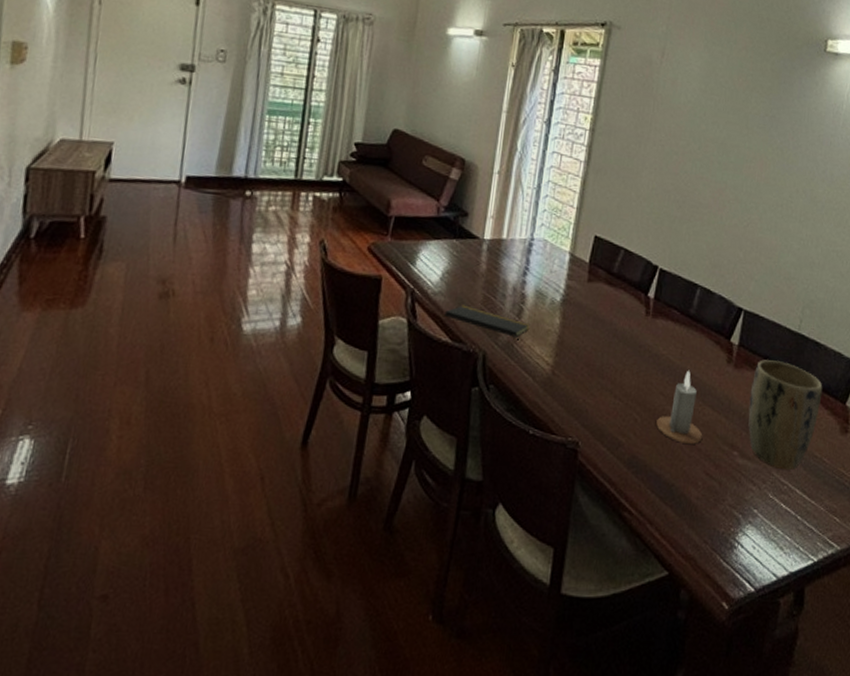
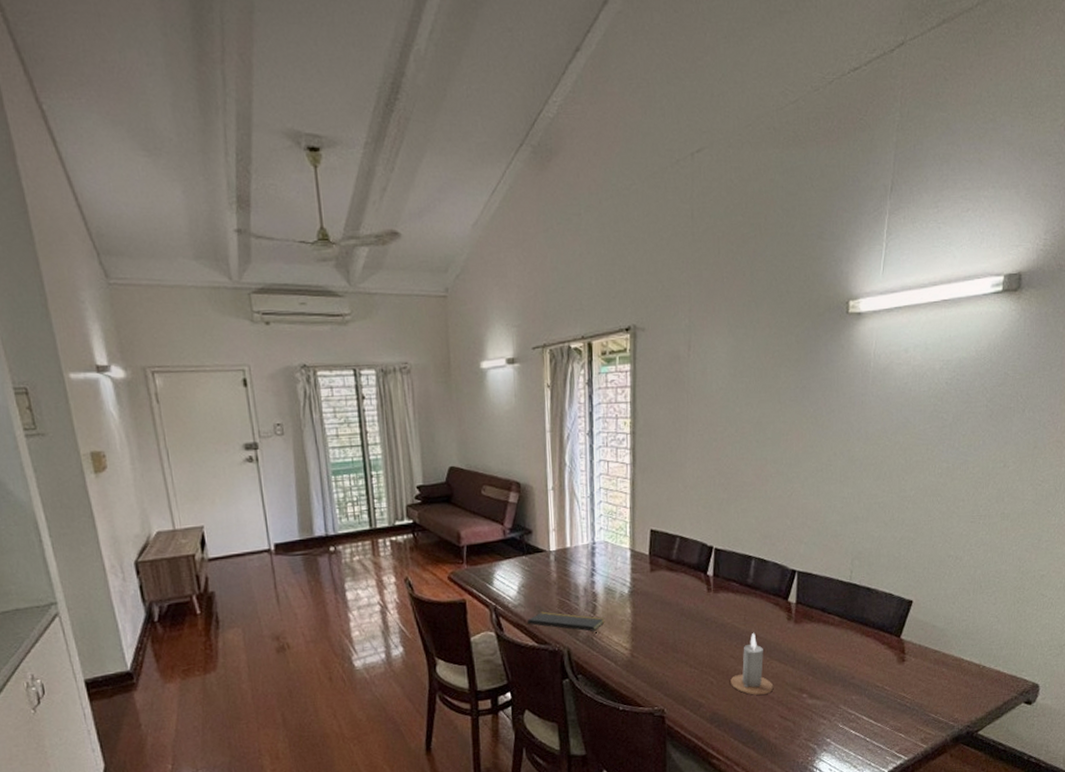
plant pot: present [748,359,823,471] -> none [812,610,878,703]

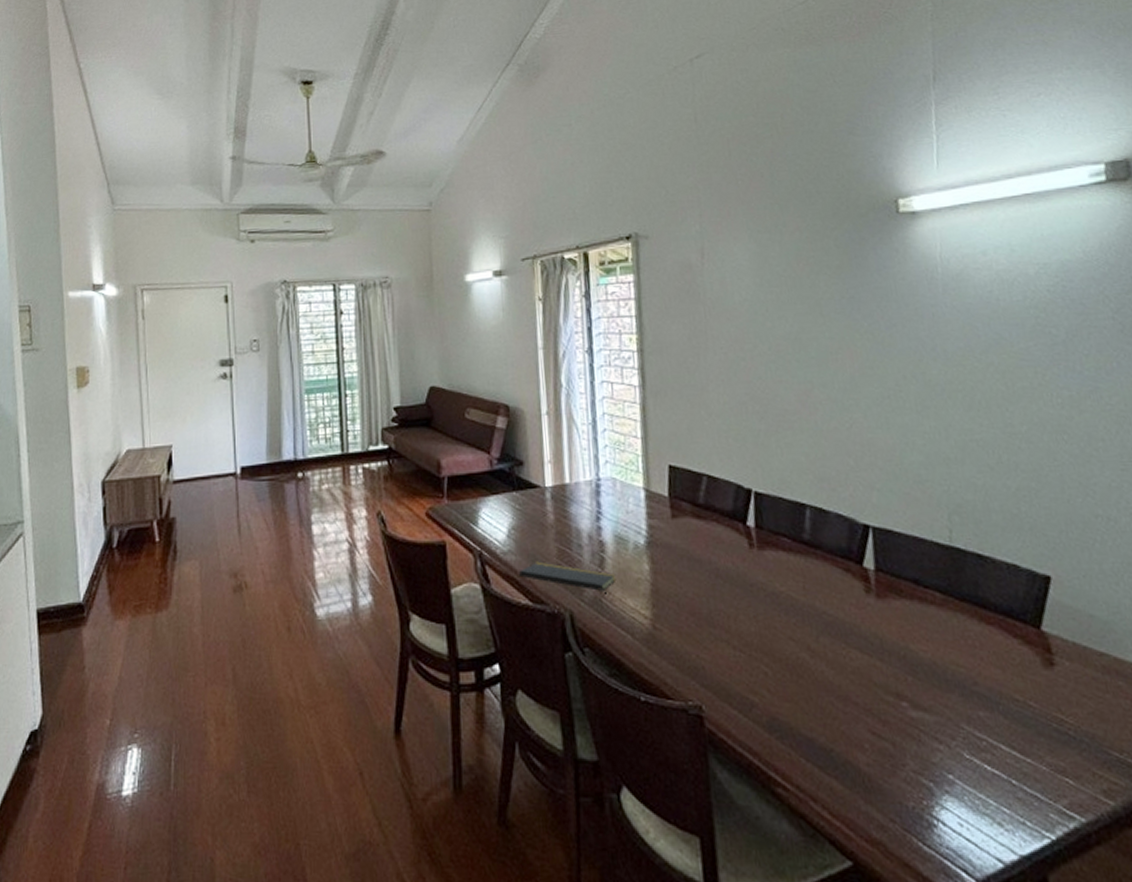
candle: present [730,632,774,695] -> none [792,607,857,697]

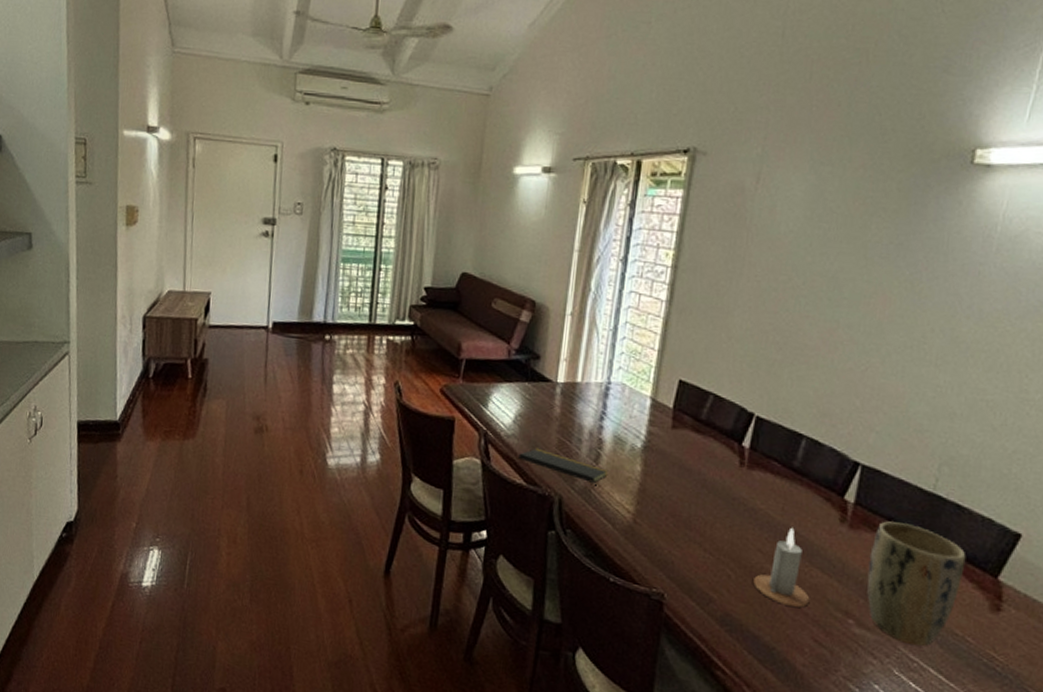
candle: none [792,607,857,697] -> present [753,527,810,608]
plant pot: none [904,583,1007,721] -> present [867,521,966,647]

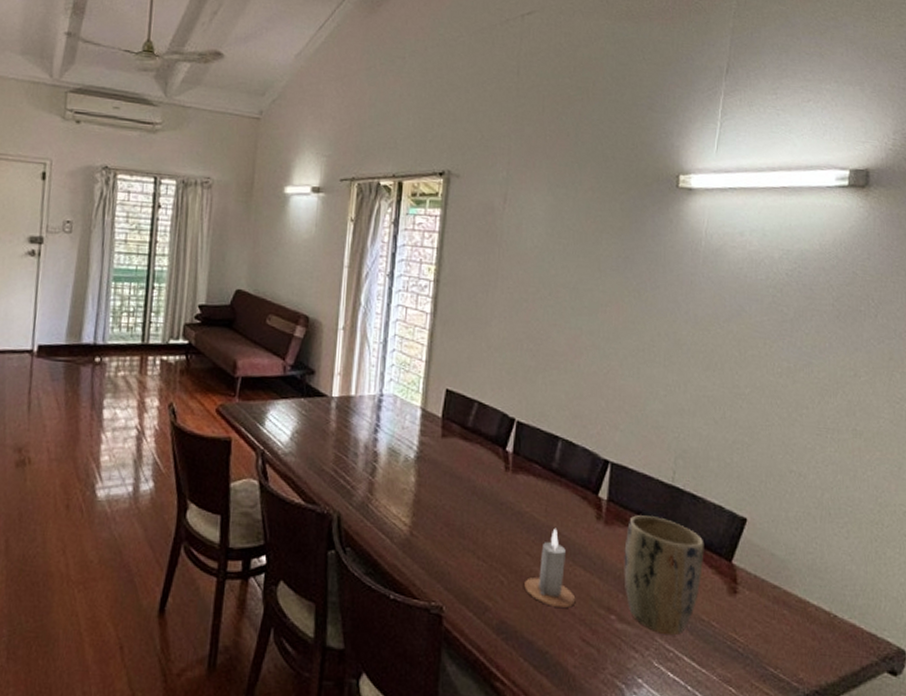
notepad: present [519,448,609,486] -> none [296,465,385,500]

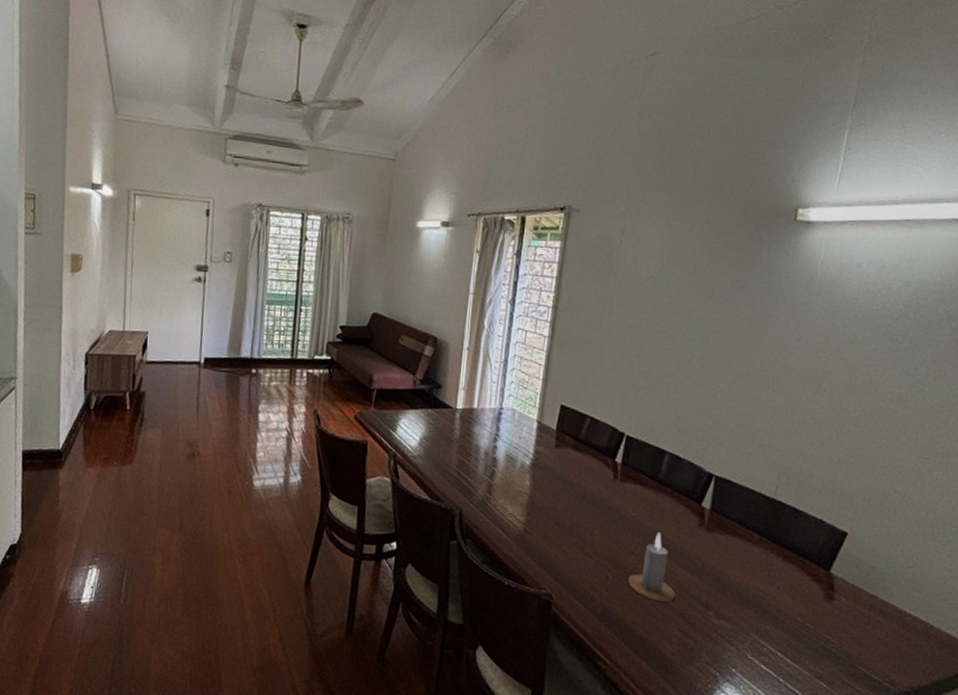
plant pot: present [624,515,704,636] -> none [723,524,804,633]

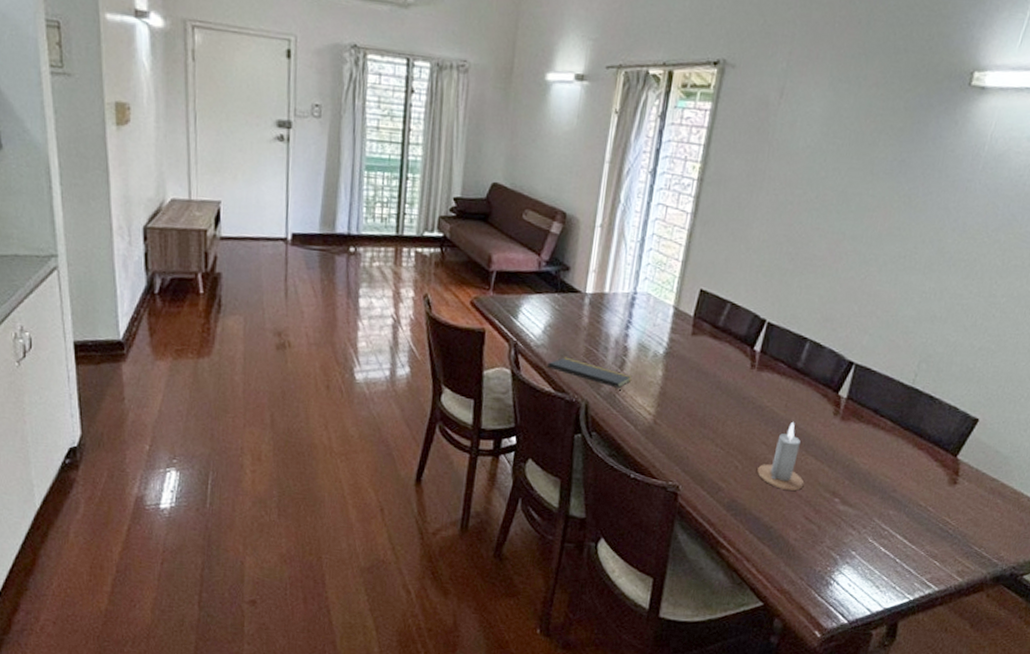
notepad: none [424,467,502,500] -> present [548,357,633,391]

